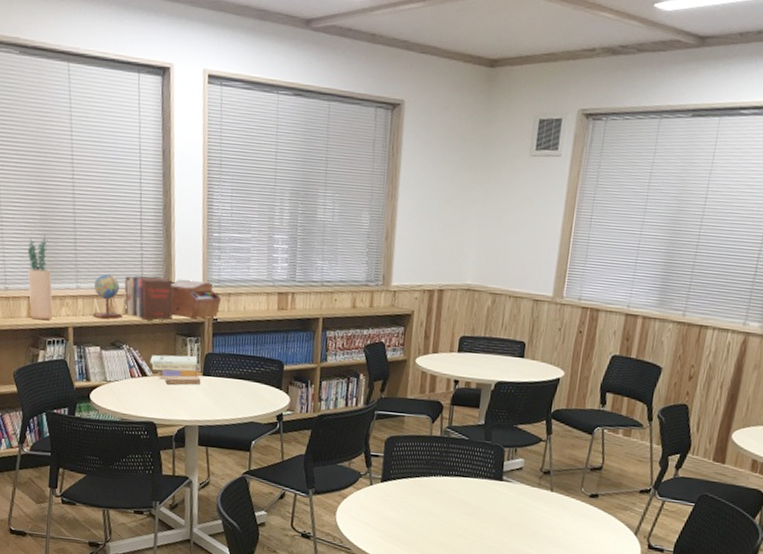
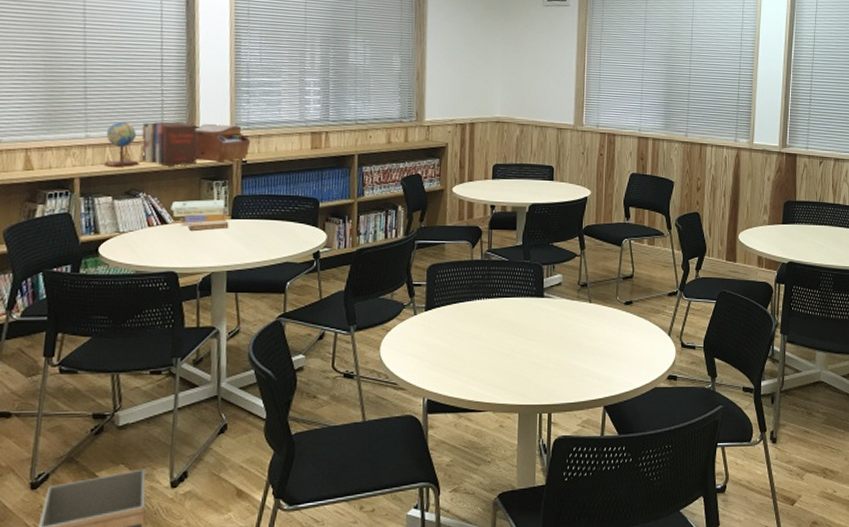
vase: present [28,235,53,320] -> none [26,84,56,173]

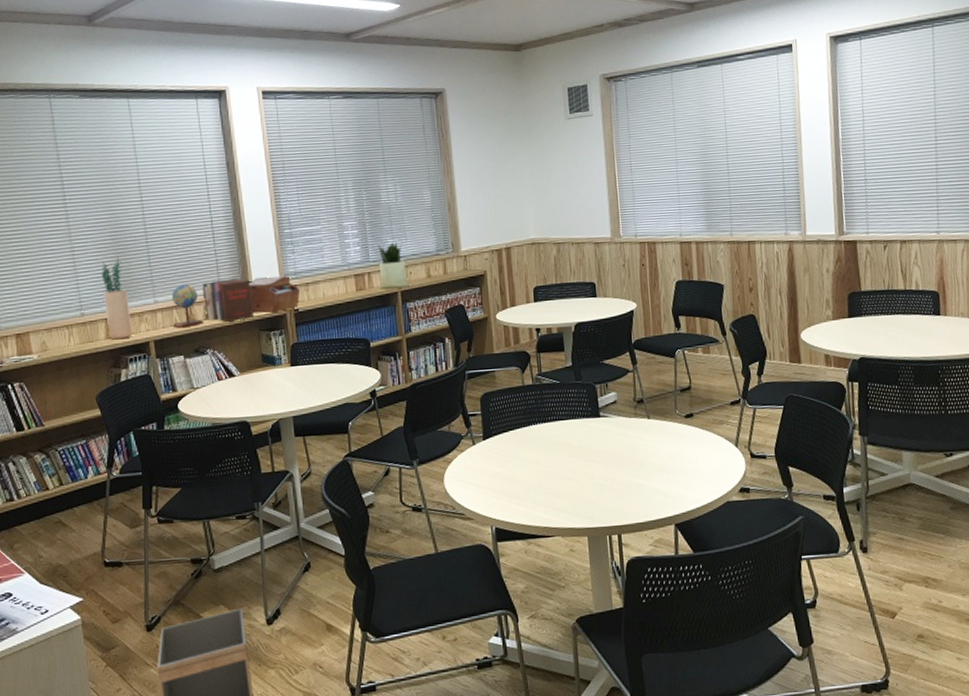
vase: none [26,84,56,173] -> present [102,257,132,340]
books: present [171,199,229,232] -> none [236,348,290,382]
planter: none [335,104,368,152] -> present [378,242,410,290]

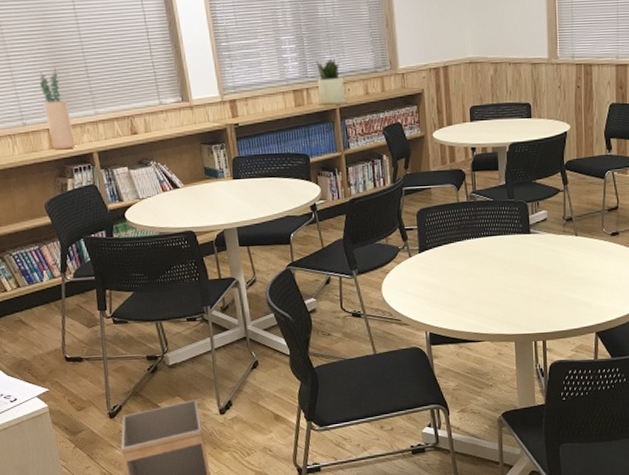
globe: present [171,284,203,329] -> none [111,96,145,140]
books: present [202,278,254,322] -> none [141,91,195,135]
sewing box: present [248,276,300,314] -> none [188,90,240,127]

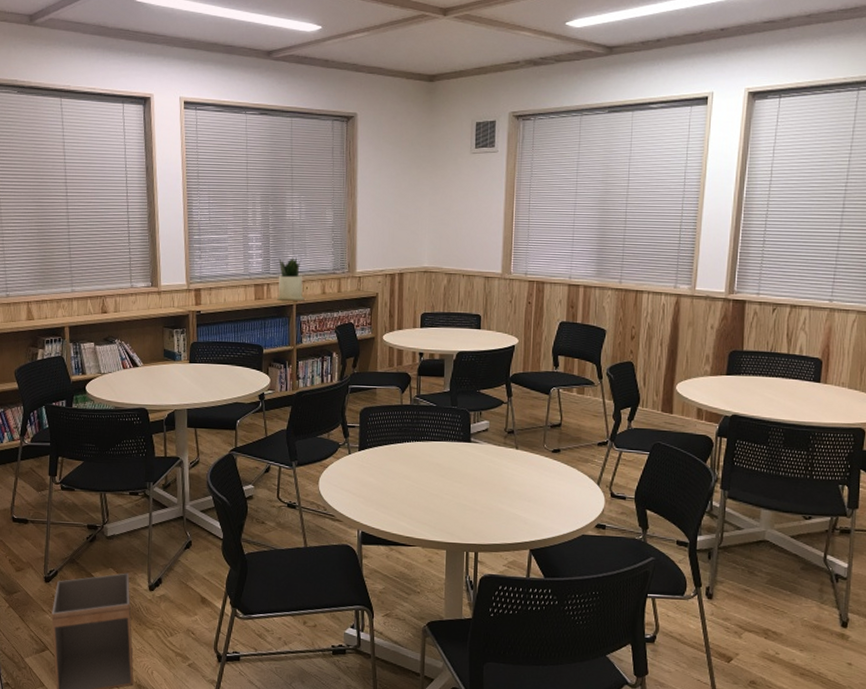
vase: present [40,67,76,150] -> none [27,246,50,322]

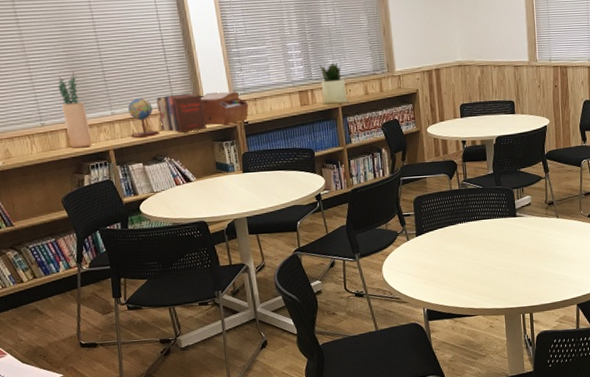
vase: none [27,246,50,322] -> present [58,72,92,148]
globe: none [87,278,114,318] -> present [127,98,159,138]
books: none [115,276,160,316] -> present [156,93,207,133]
sewing box: none [157,278,204,313] -> present [200,91,249,126]

